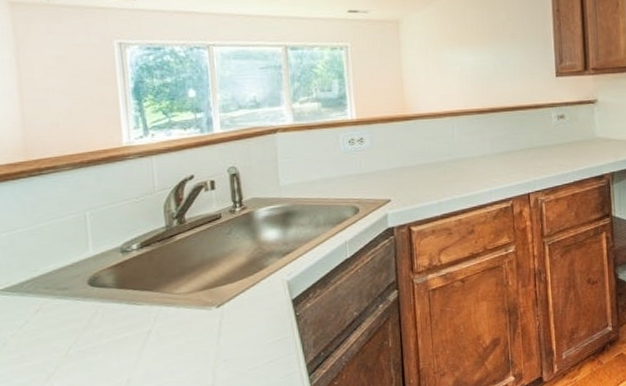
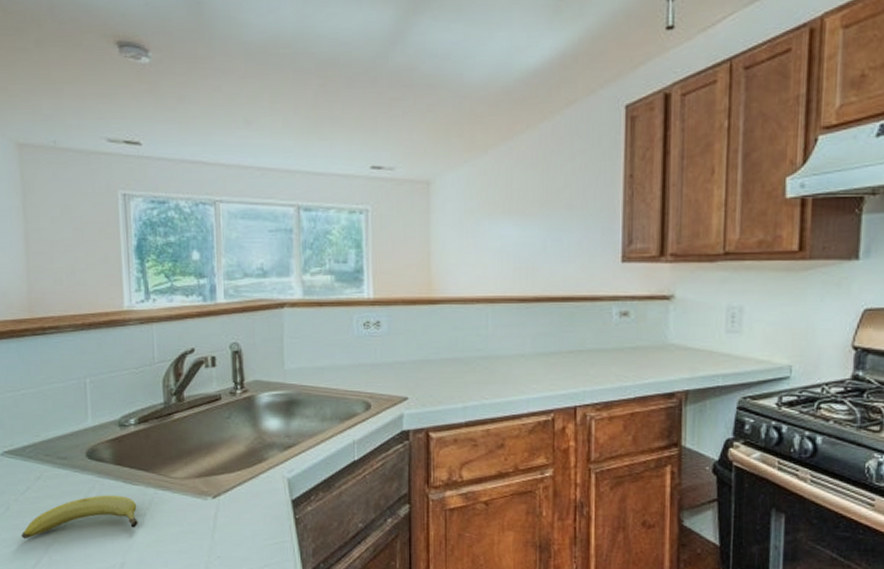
fruit: none [19,316,144,372] -> present [21,495,138,539]

